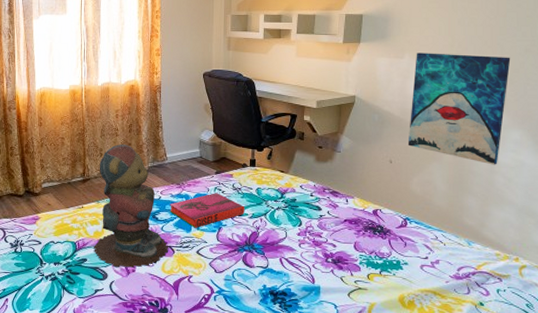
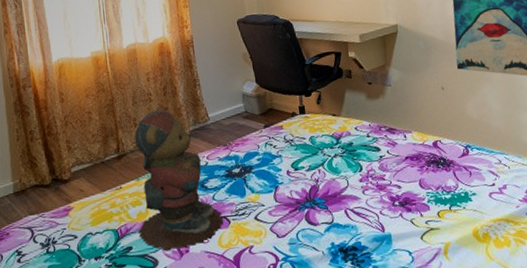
hardback book: present [170,193,245,228] -> none [219,148,301,192]

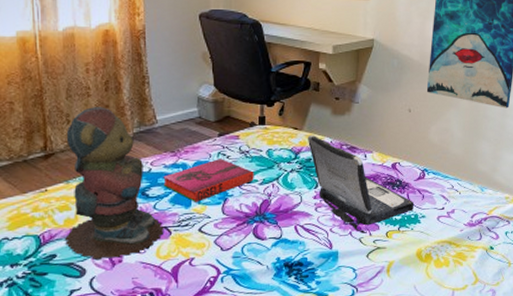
hardback book: none [219,148,301,192] -> present [163,159,254,202]
laptop: none [347,119,463,215] -> present [308,134,415,233]

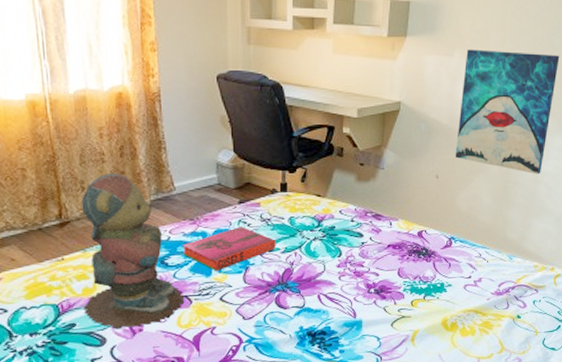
laptop: present [308,134,415,233] -> none [331,201,441,302]

